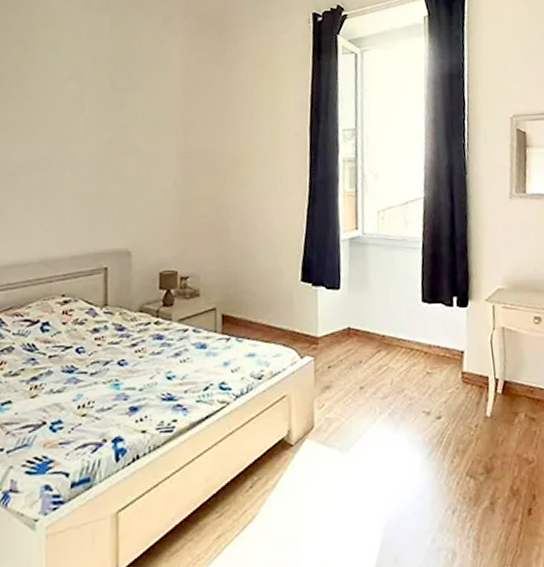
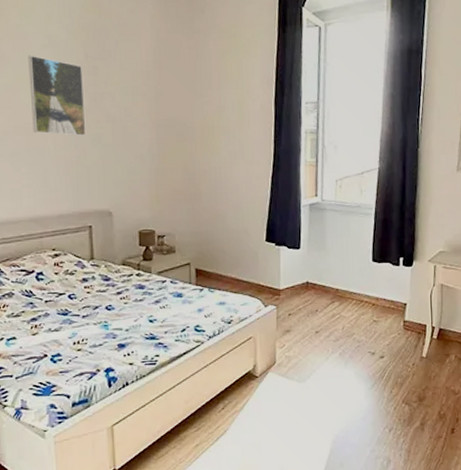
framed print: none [51,88,109,170] -> present [28,55,86,136]

